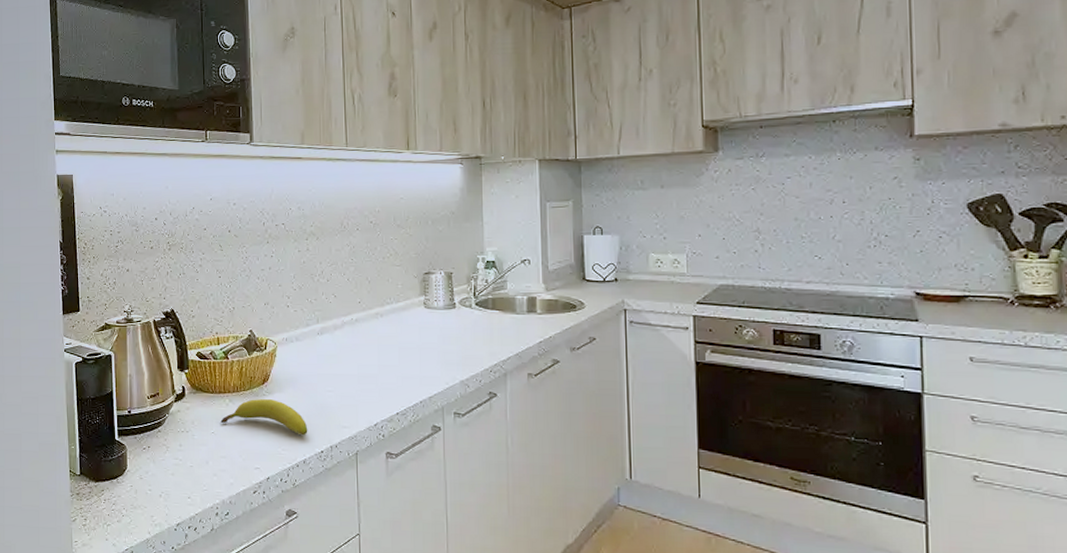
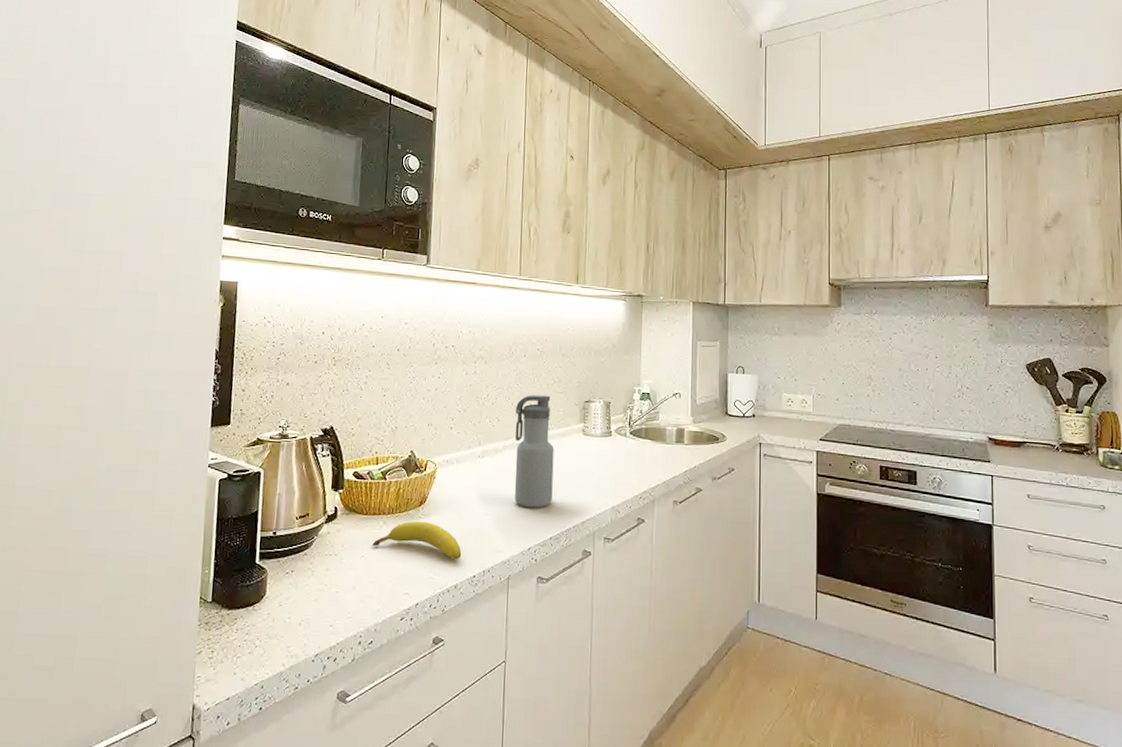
water bottle: none [352,269,396,384] -> present [514,395,554,508]

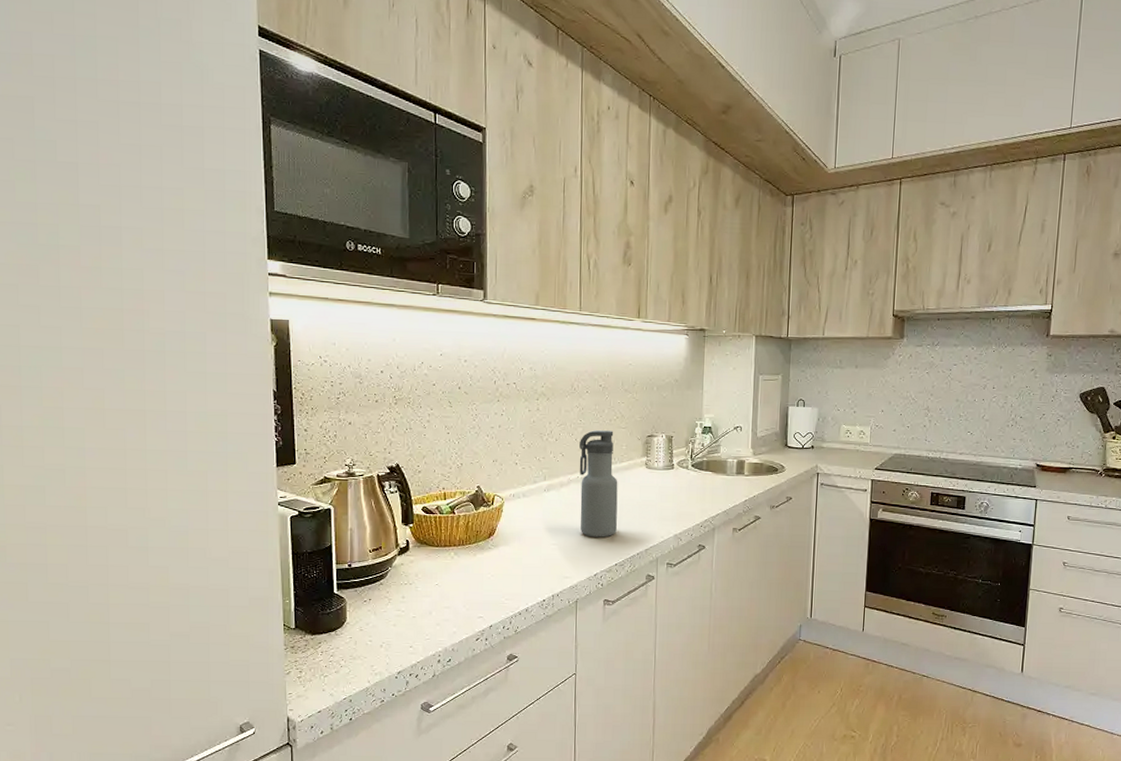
fruit: present [372,521,462,560] -> none [445,552,531,586]

